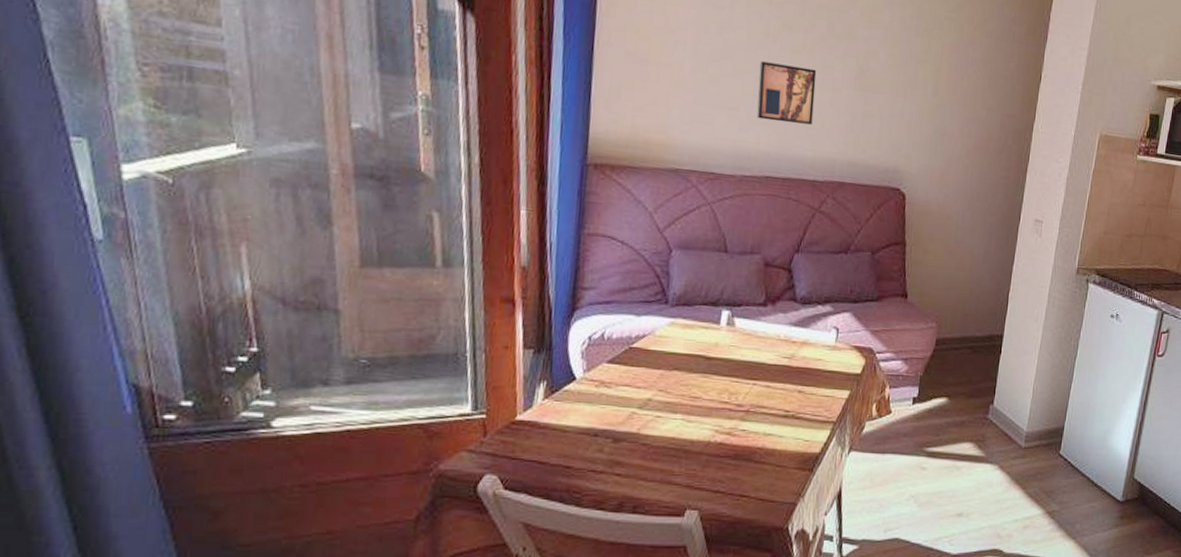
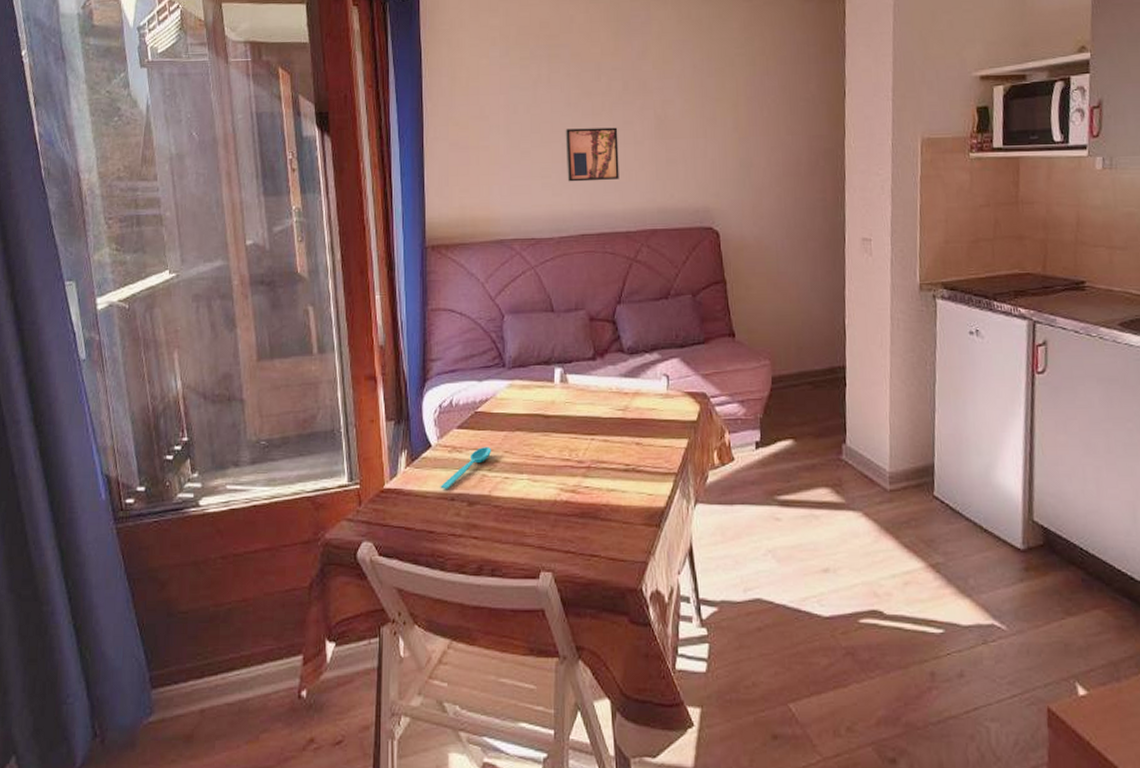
spoon: none [582,384,645,425] -> present [440,447,492,489]

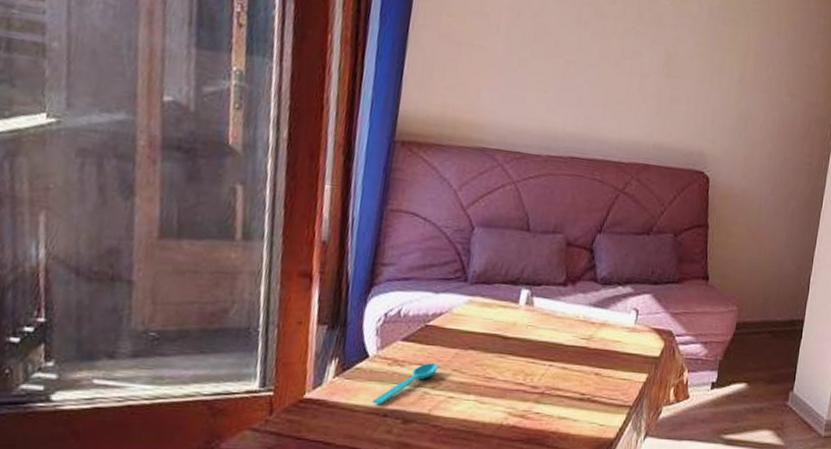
wall art: present [565,127,619,182] -> none [565,46,626,108]

